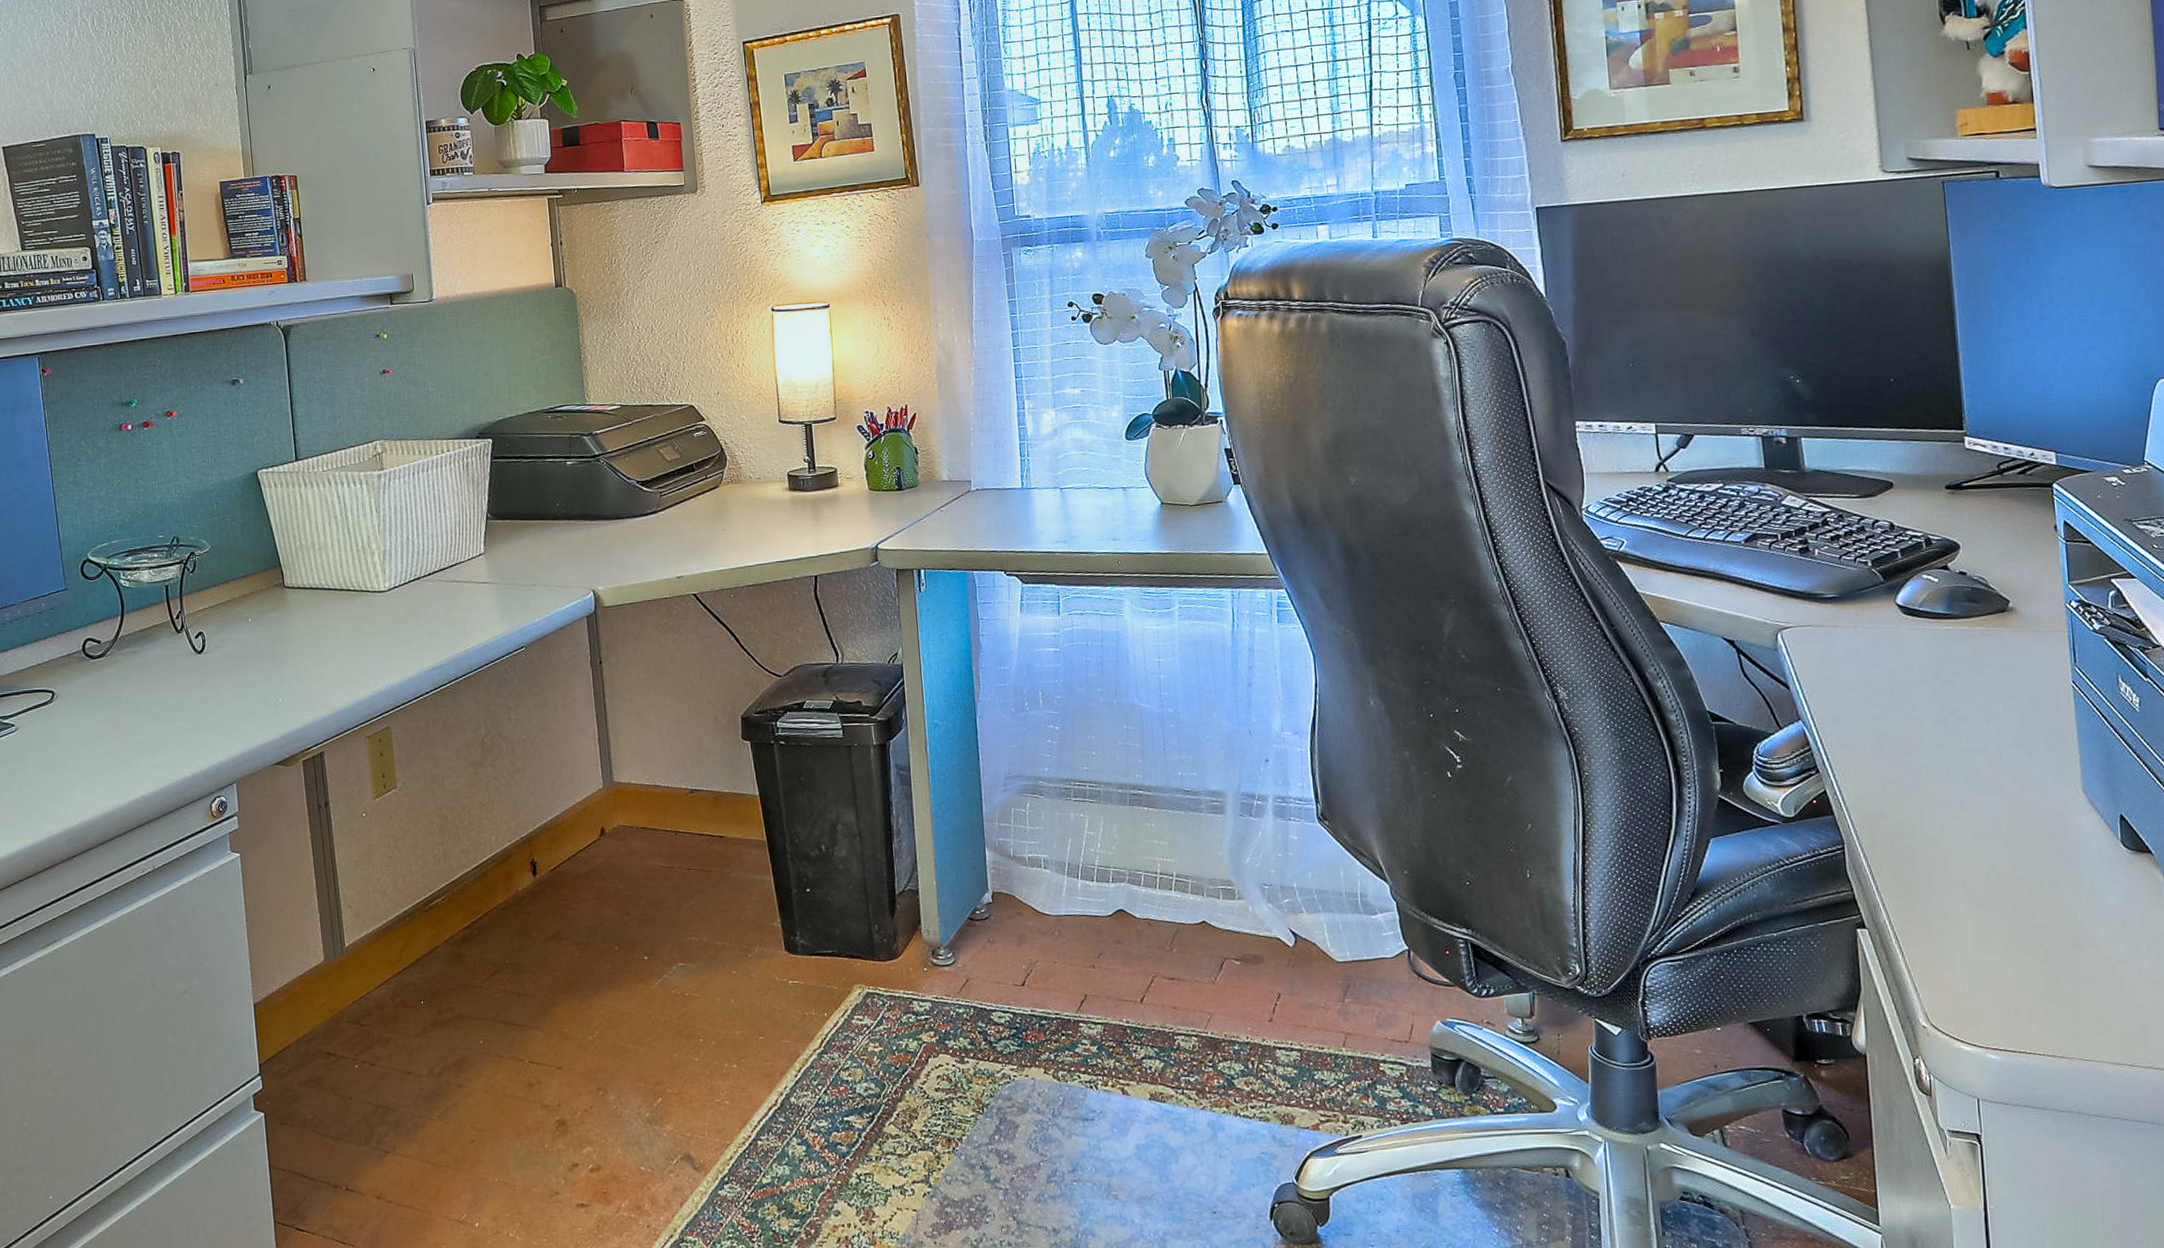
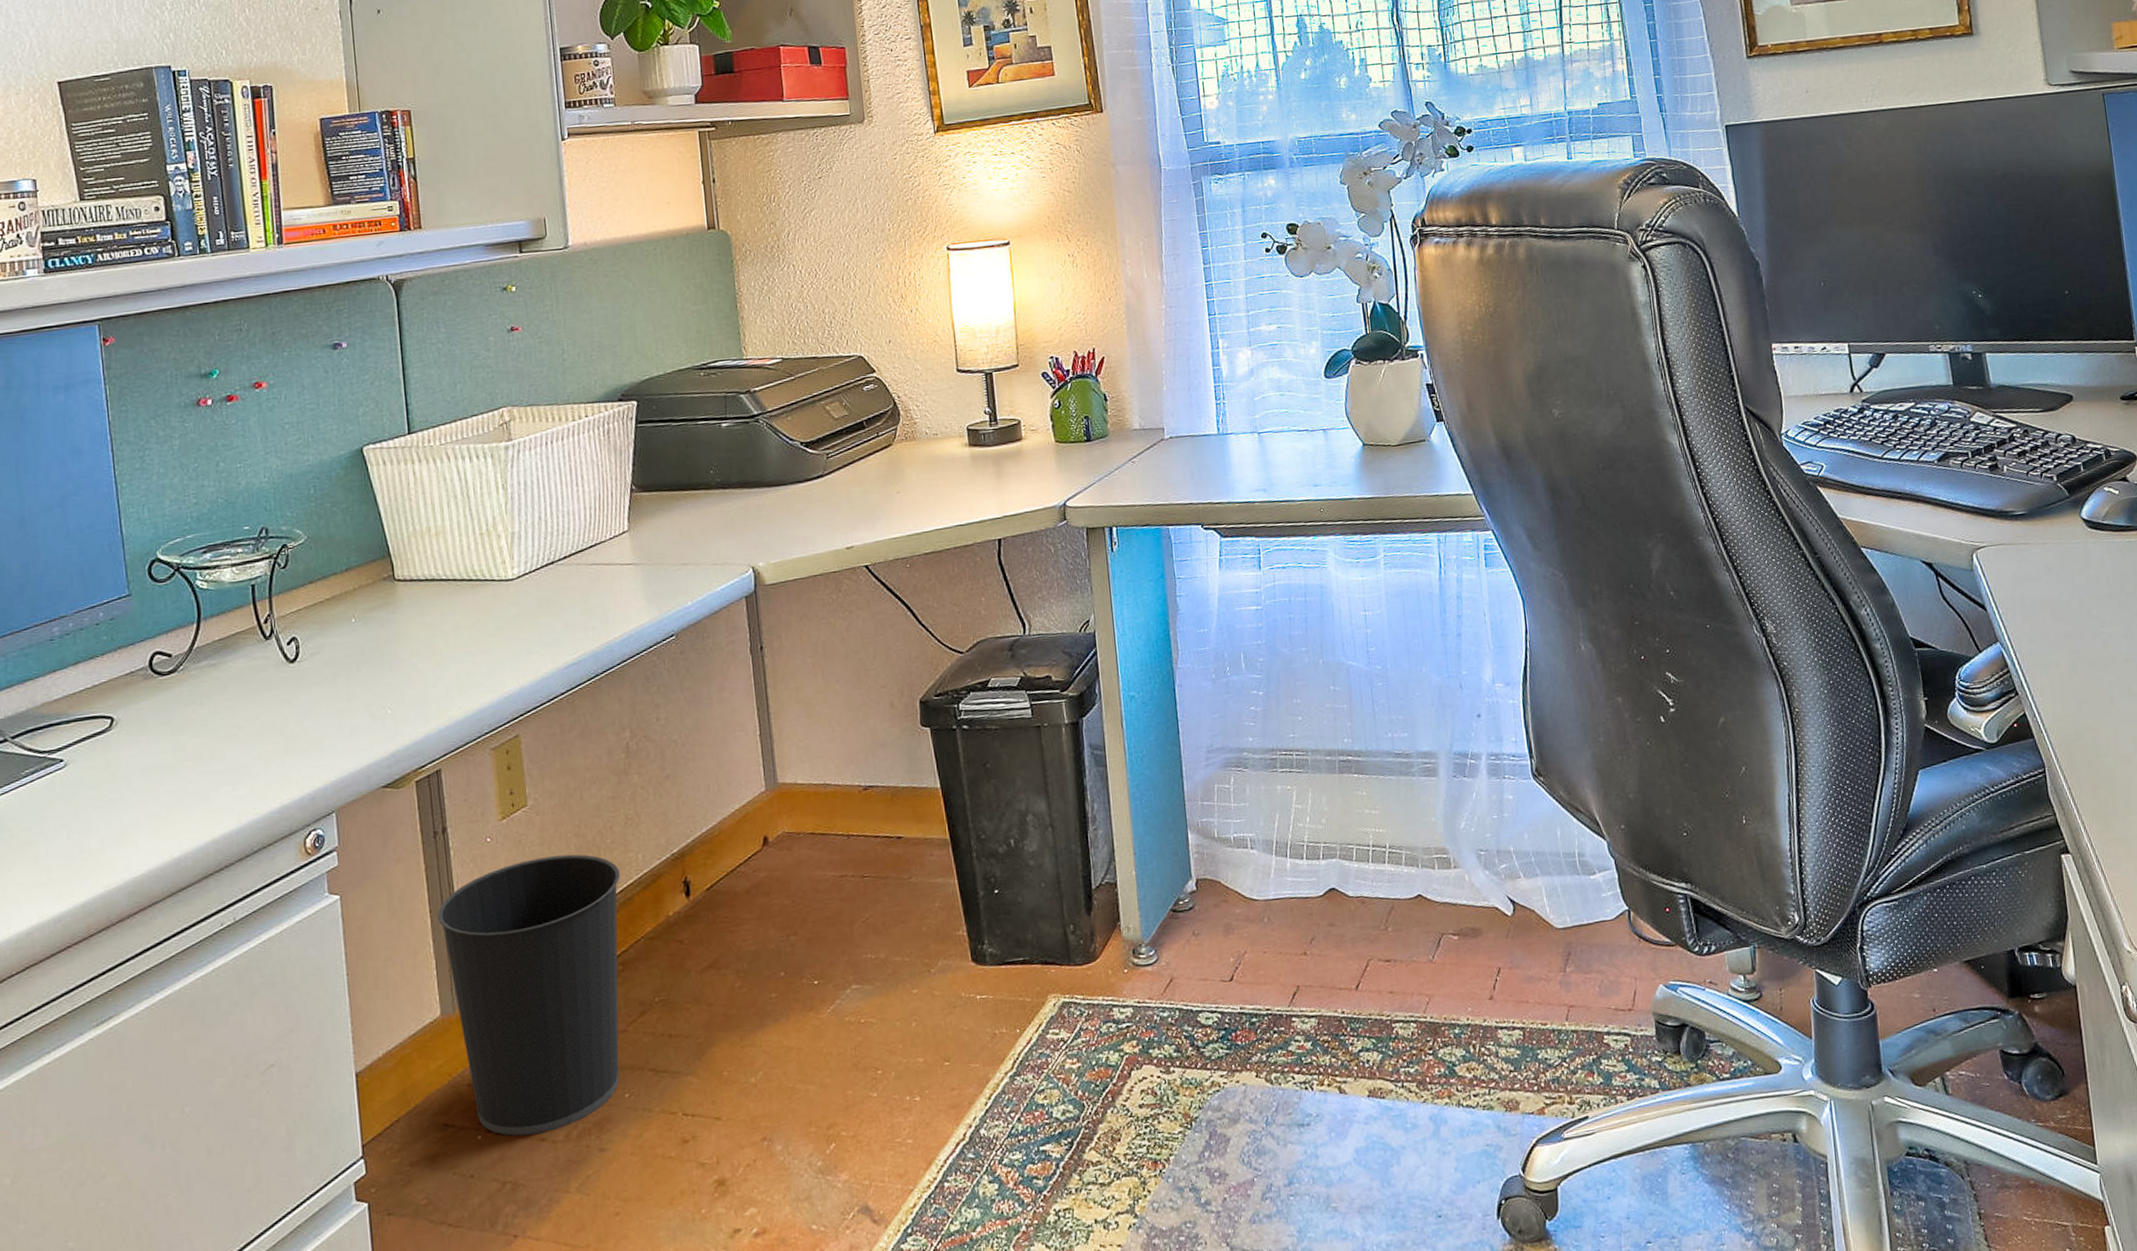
wastebasket: none [321,832,476,1068] -> present [437,854,620,1136]

